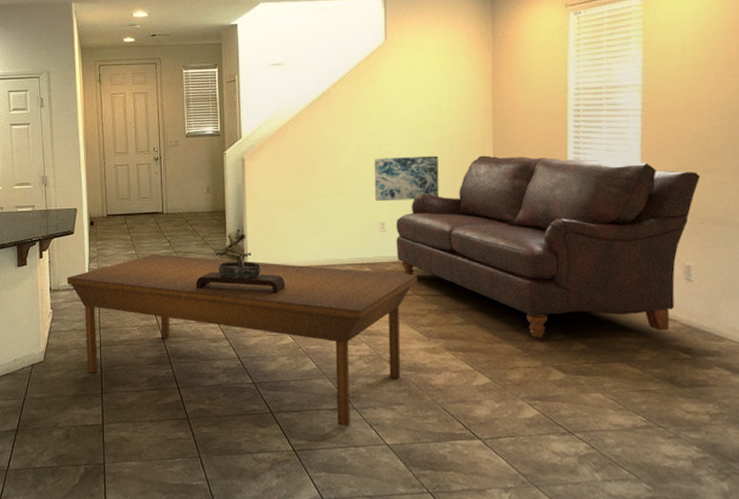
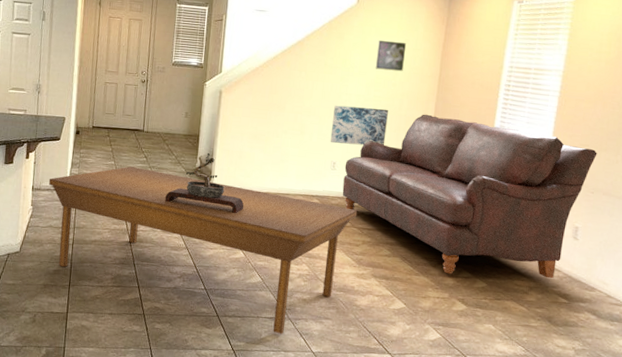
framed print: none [415,78,449,112] -> present [375,41,407,72]

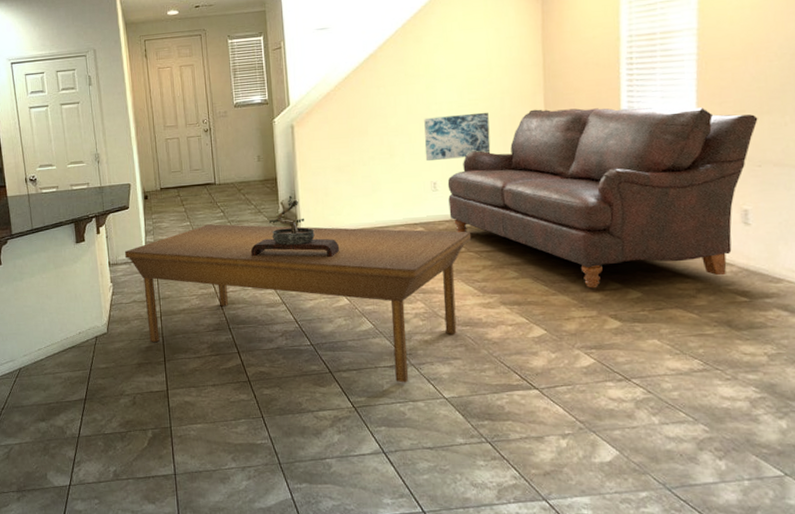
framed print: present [375,41,407,72] -> none [463,33,498,69]

